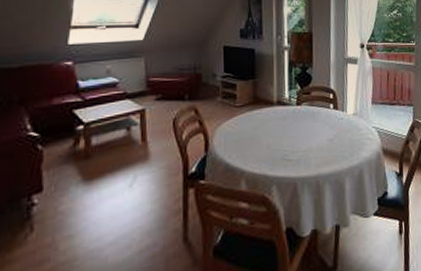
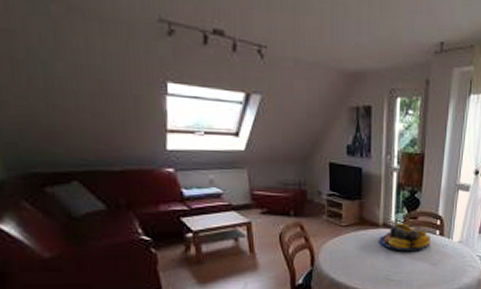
fruit bowl: none [274,99,326,128] -> present [379,223,432,251]

